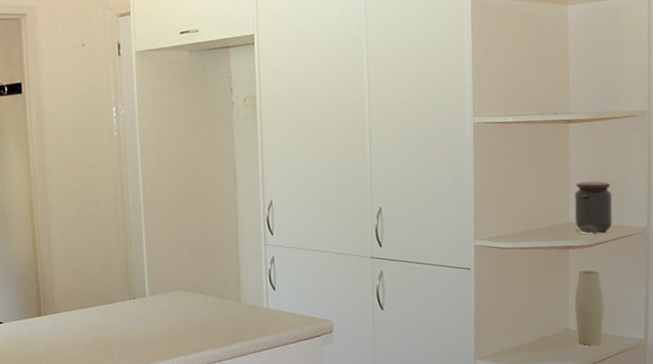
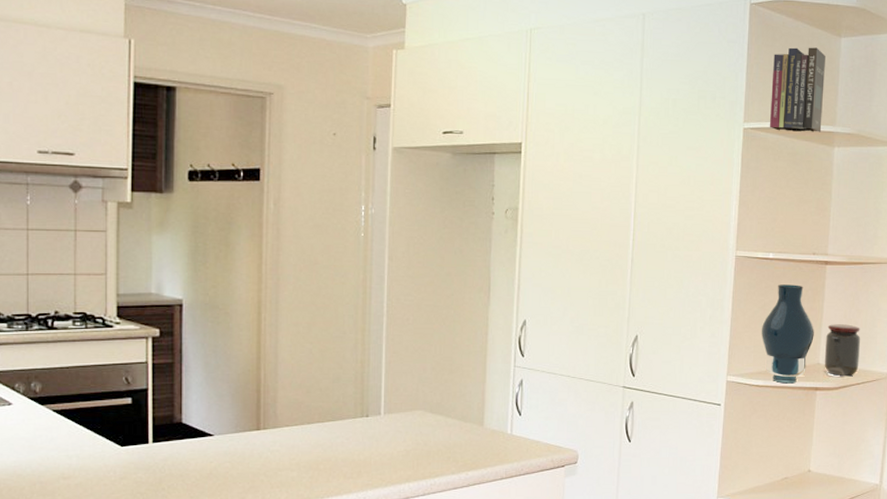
vase: none [506,145,562,244] -> present [761,284,814,384]
vase: present [575,270,604,346] -> none [817,413,845,489]

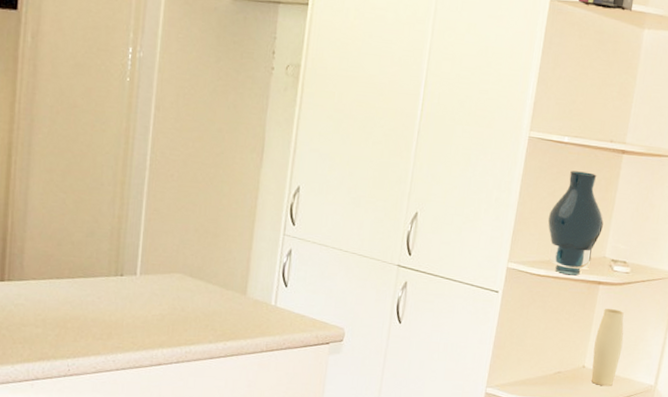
vase: none [817,413,845,489] -> present [591,309,624,387]
jar: present [824,324,861,376] -> none [610,217,652,272]

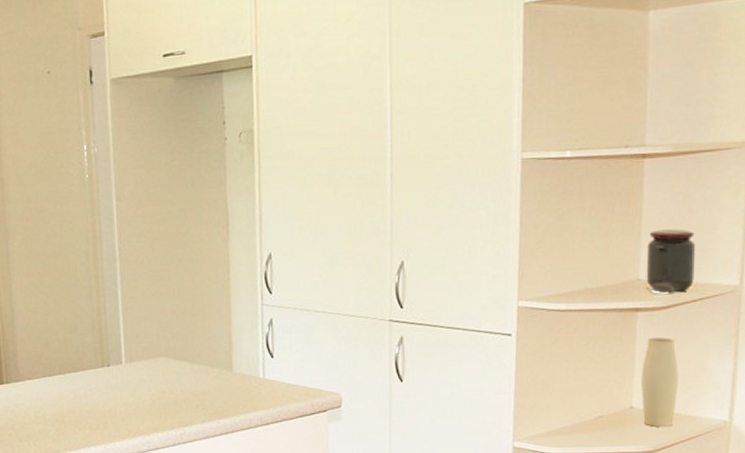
vase: present [547,170,604,276] -> none [559,186,631,306]
jar: none [610,217,652,272] -> present [646,229,696,292]

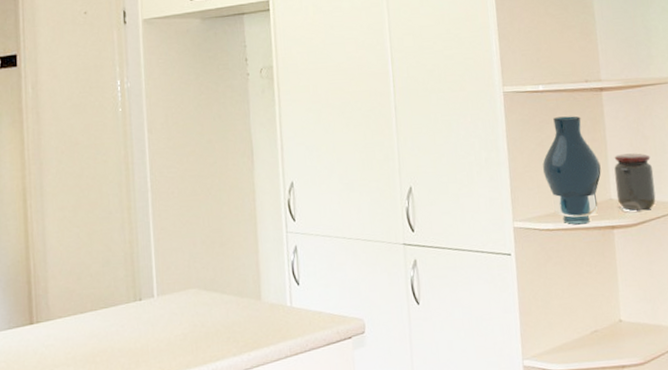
vase: none [559,186,631,306] -> present [542,116,601,225]
vase: present [641,337,679,428] -> none [624,252,658,340]

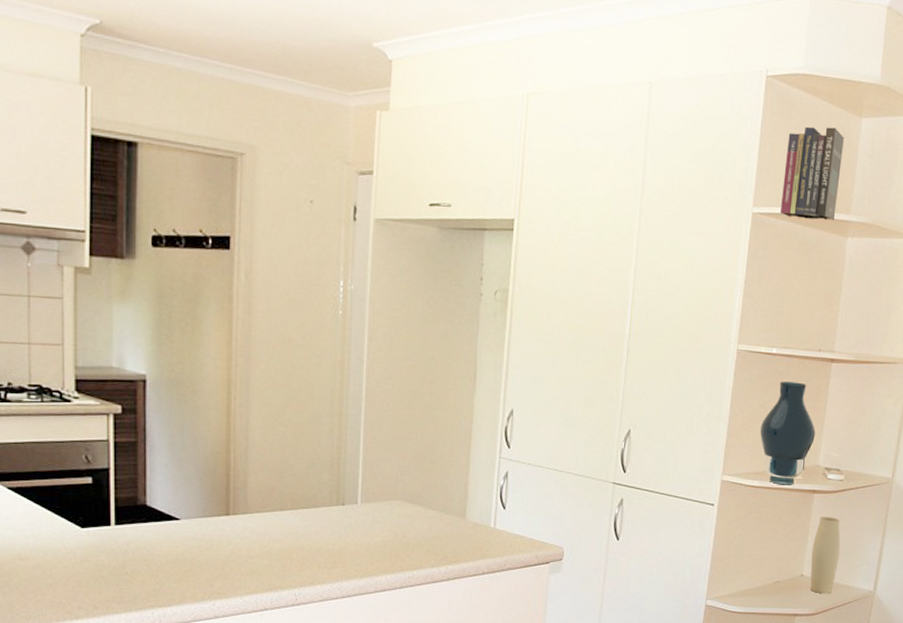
jar: present [614,153,656,211] -> none [823,425,864,479]
vase: none [624,252,658,340] -> present [810,517,841,594]

